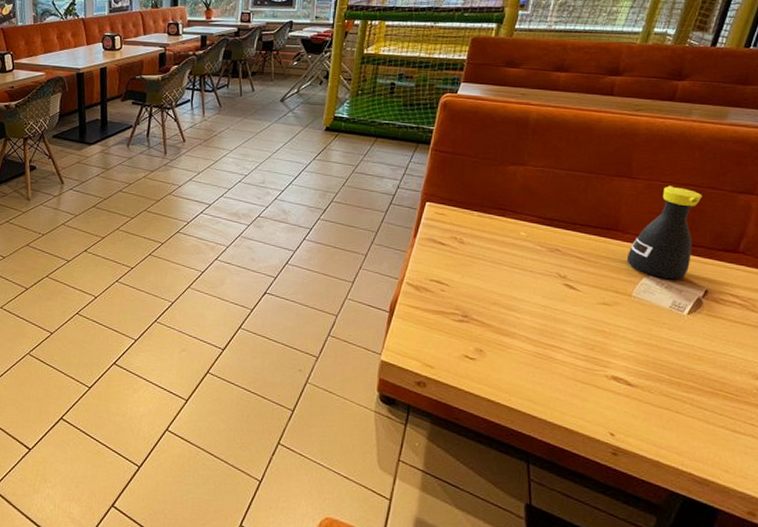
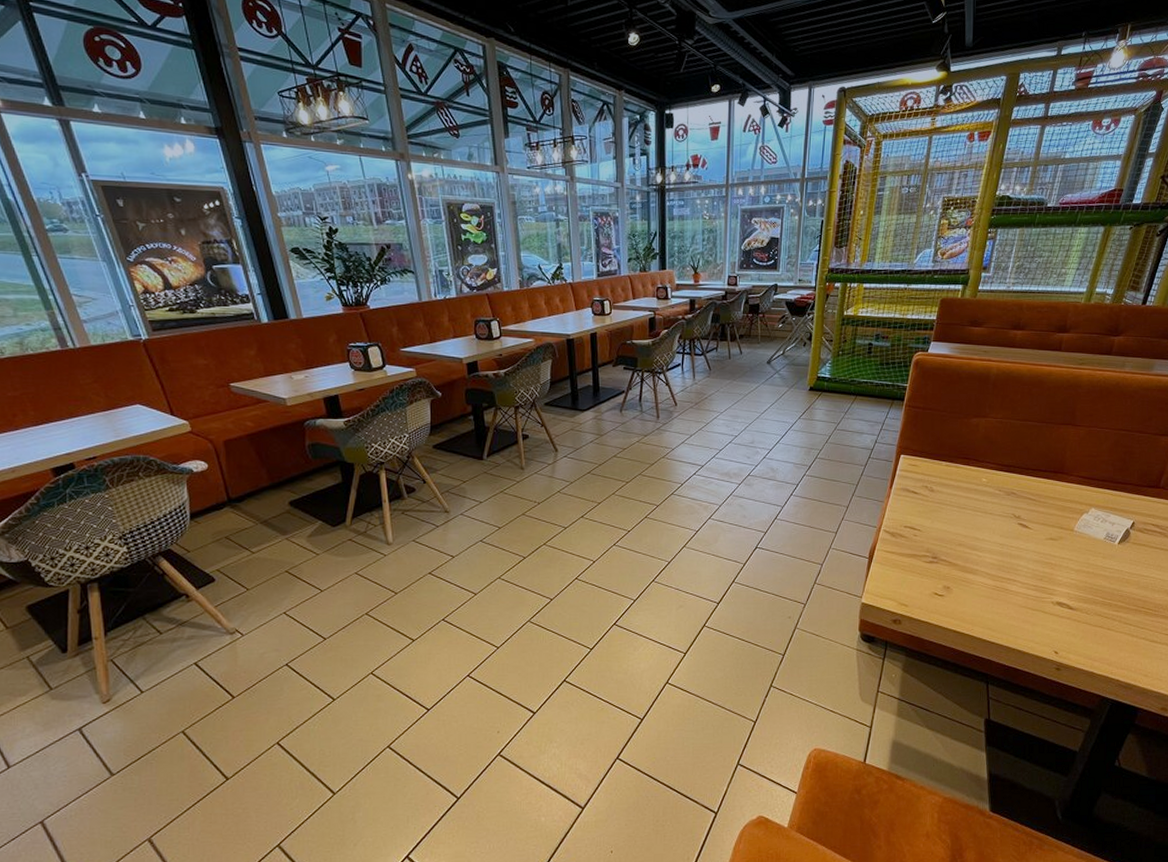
bottle: present [626,186,702,280] -> none [1070,431,1132,514]

